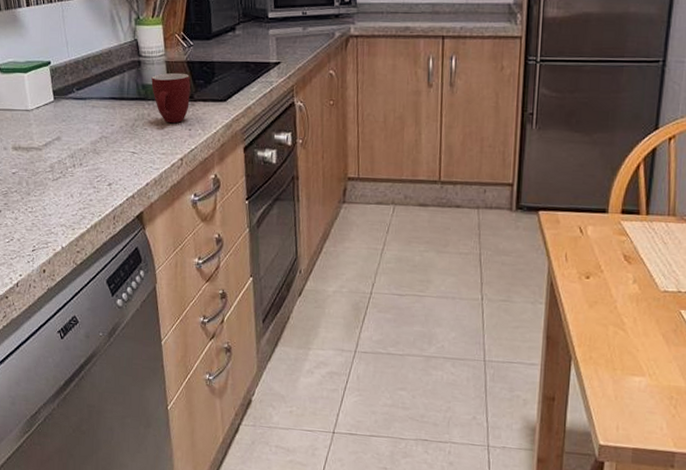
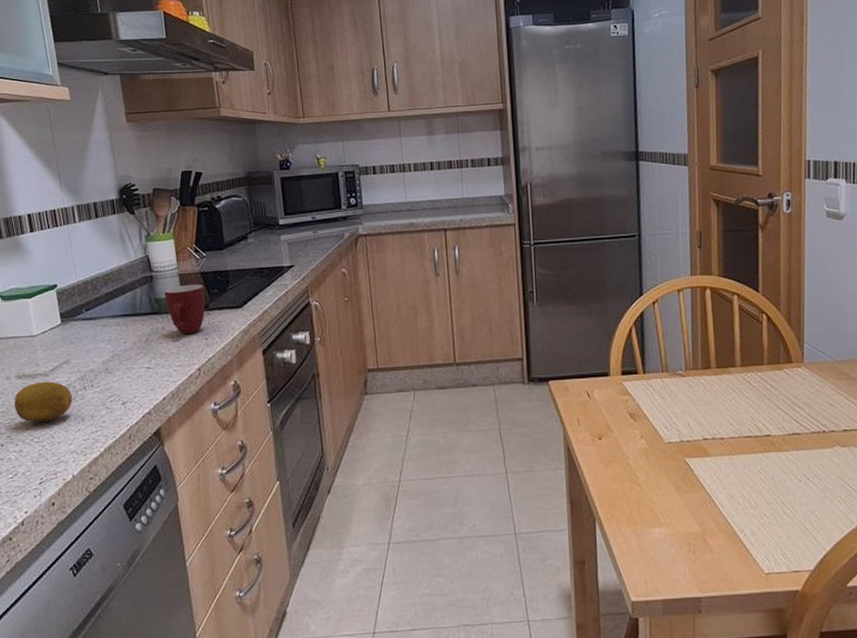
fruit: none [10,155,63,194] -> present [14,381,73,423]

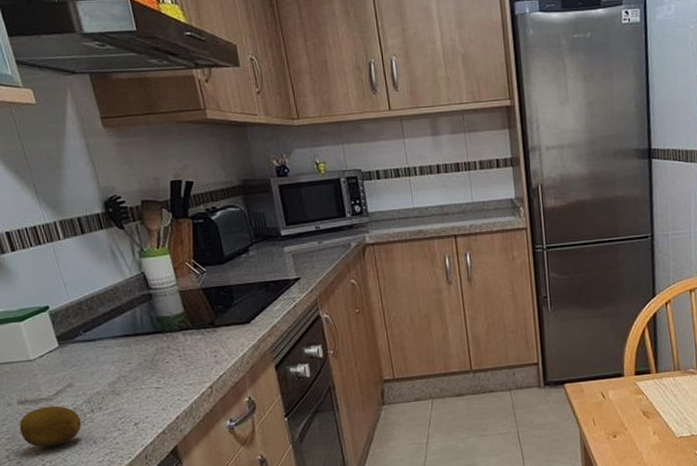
mug: present [164,284,205,335] -> none [166,300,211,353]

